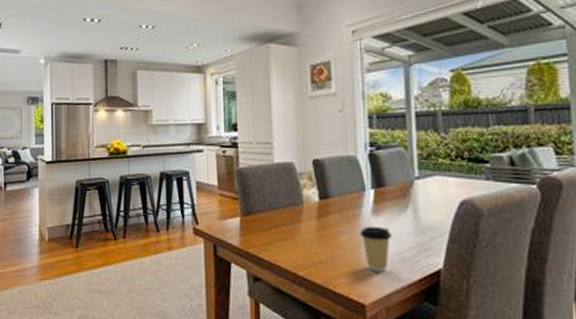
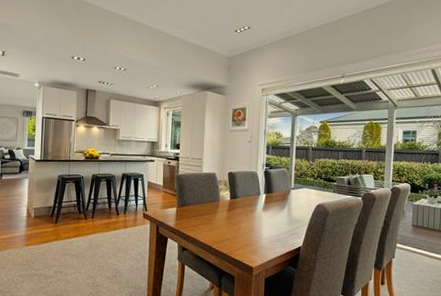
coffee cup: present [360,226,392,271] -> none [254,217,274,247]

